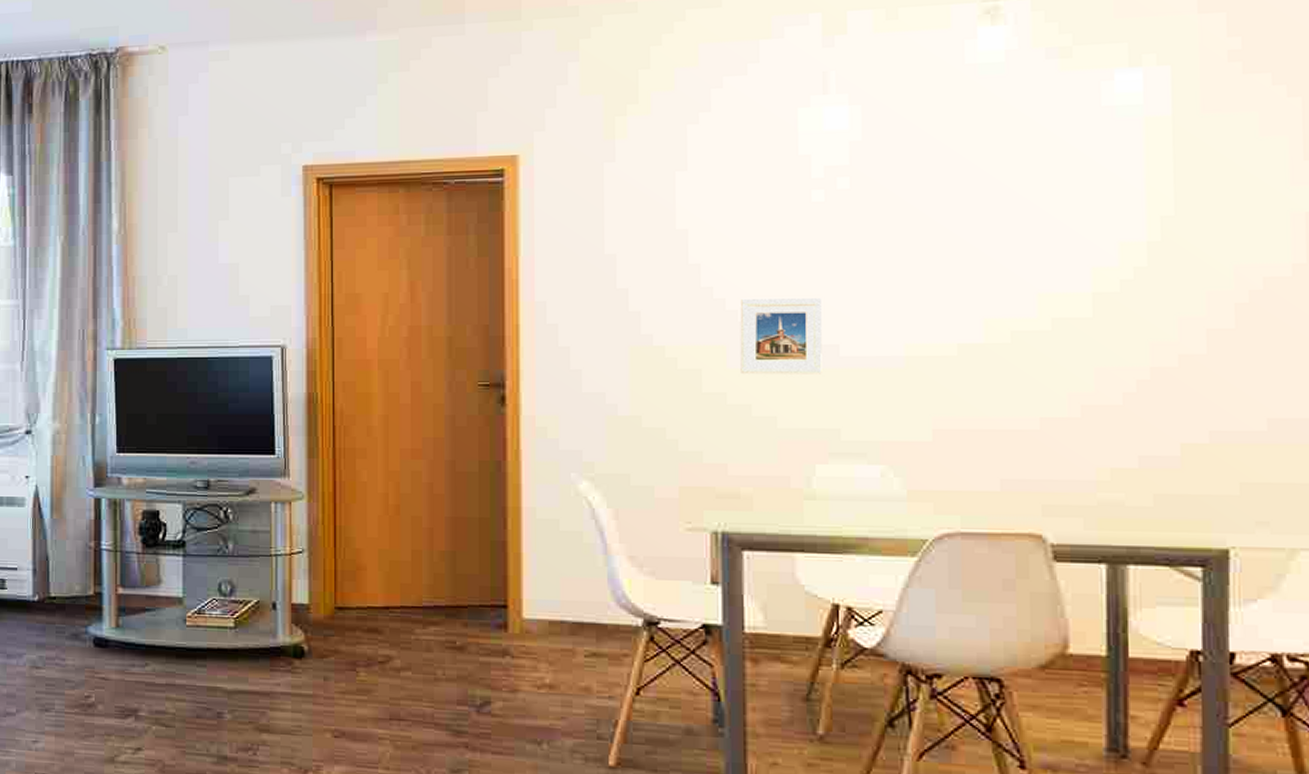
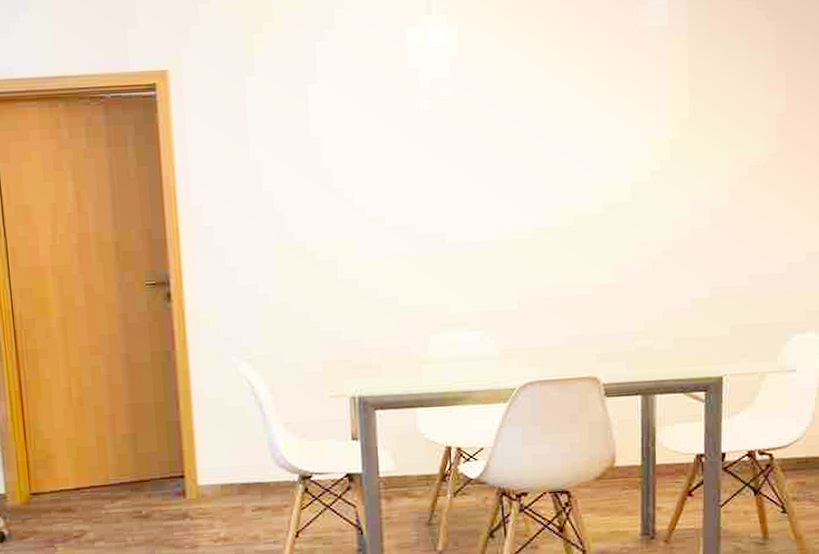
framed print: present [740,298,823,375] -> none [366,194,433,263]

